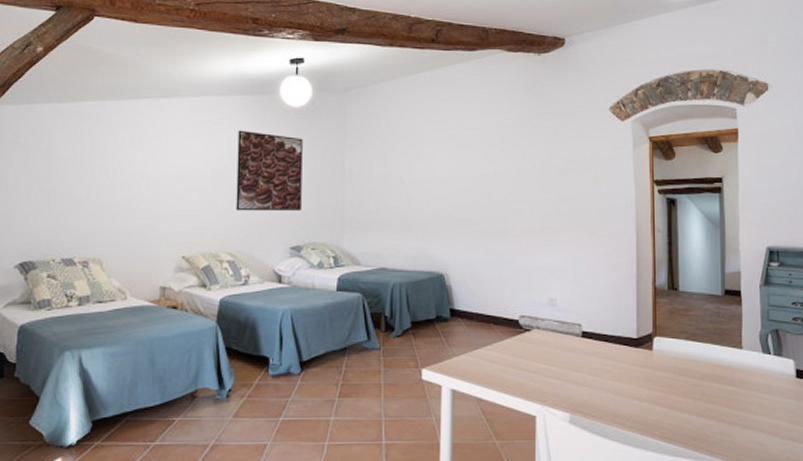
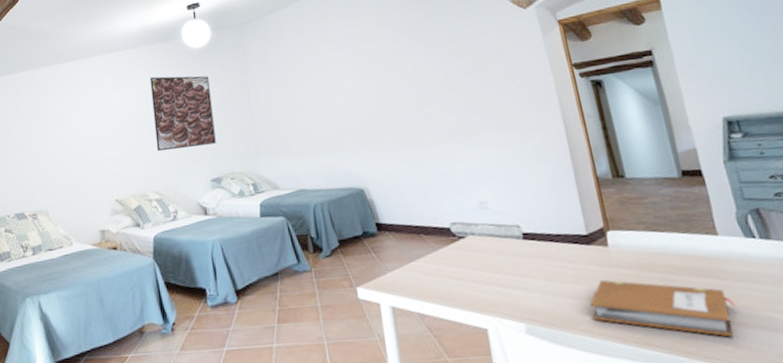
notebook: none [627,379,744,437] -> present [589,279,735,337]

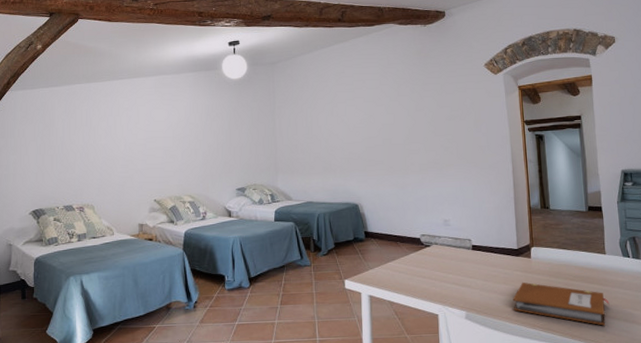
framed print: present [150,76,216,152] -> none [192,99,244,163]

